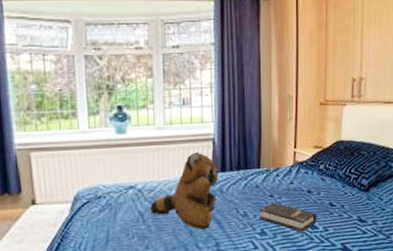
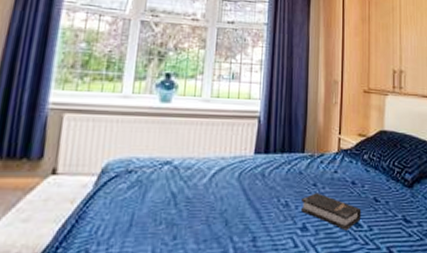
teddy bear: present [149,152,219,231] -> none [183,129,262,221]

